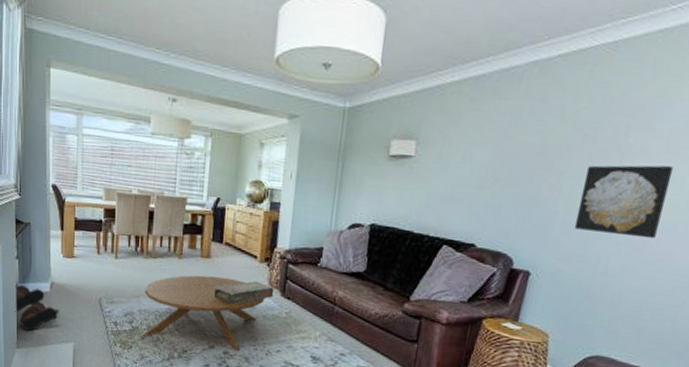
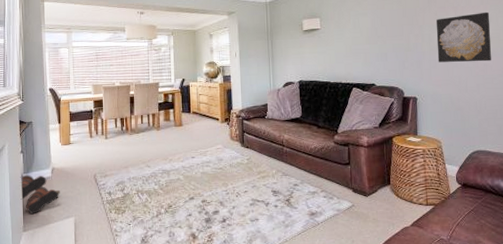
coffee table: present [141,275,265,351] -> none [132,139,229,201]
decorative box: present [213,281,274,304] -> none [188,138,236,160]

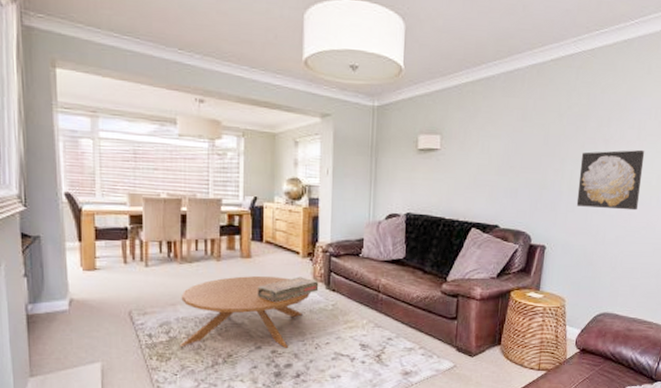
boots: present [20,174,60,215] -> none [23,305,82,356]
coffee table: none [132,139,229,201] -> present [180,276,310,348]
decorative box: none [188,138,236,160] -> present [257,276,319,302]

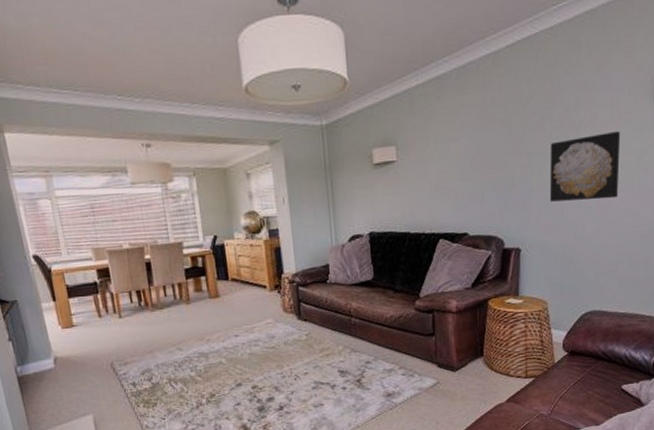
coffee table: present [180,276,310,348] -> none [157,313,283,391]
decorative box: present [257,276,319,302] -> none [229,310,290,338]

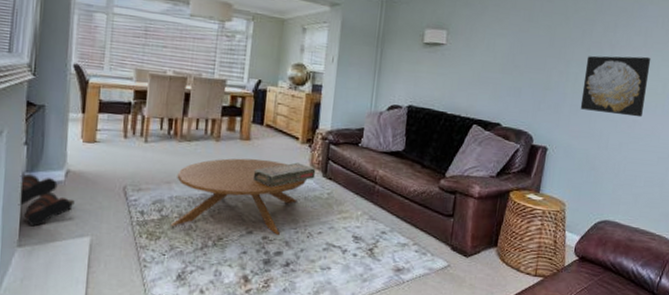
boots: none [13,367,70,414] -> present [18,173,75,227]
coffee table: none [157,313,283,391] -> present [171,158,307,235]
decorative box: none [229,310,290,338] -> present [252,162,316,187]

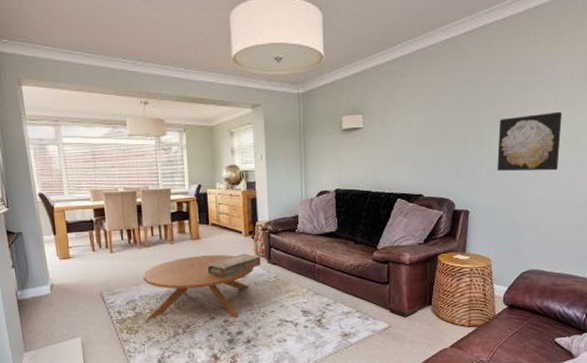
boots: present [18,173,75,227] -> none [14,291,63,334]

